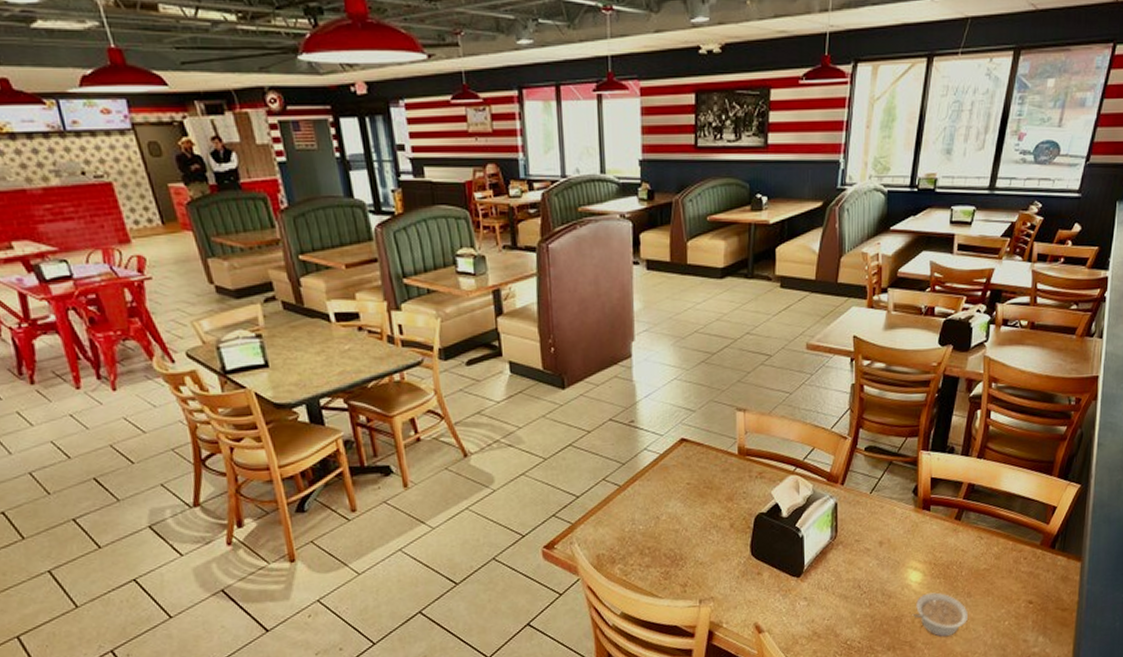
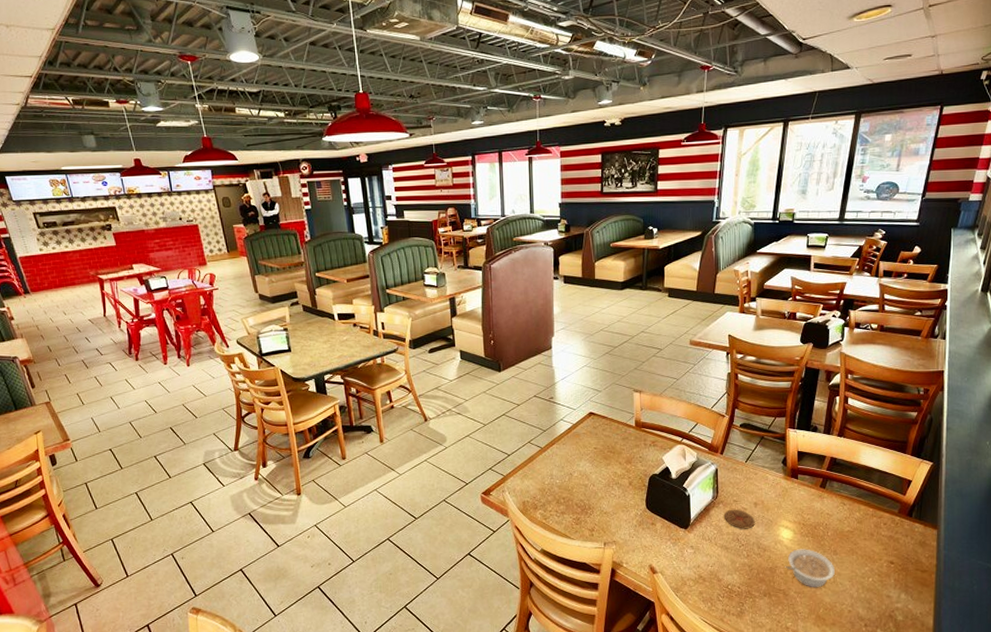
coaster: none [844,550,879,574] -> present [724,509,755,529]

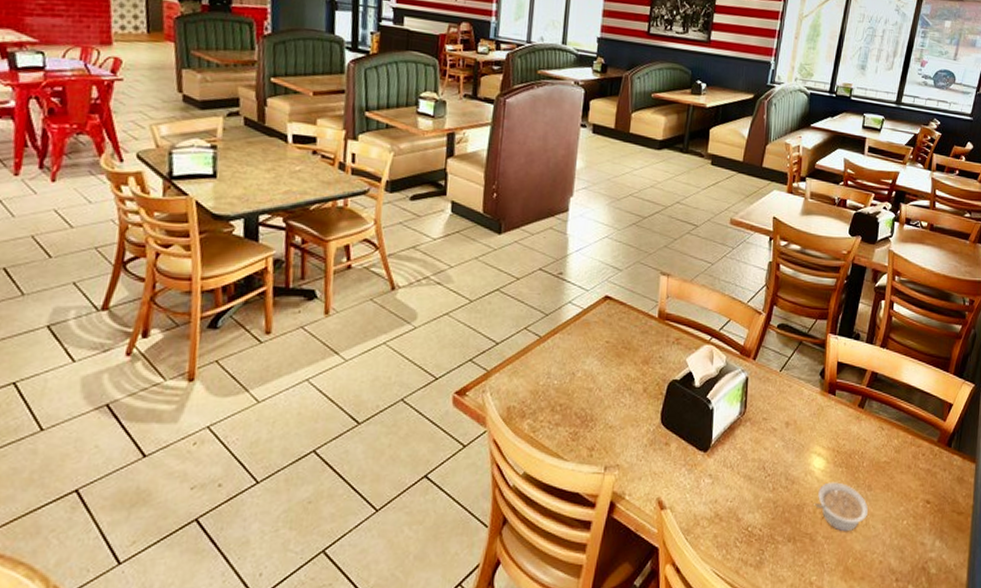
coaster: present [724,509,755,529] -> none [751,429,785,455]

